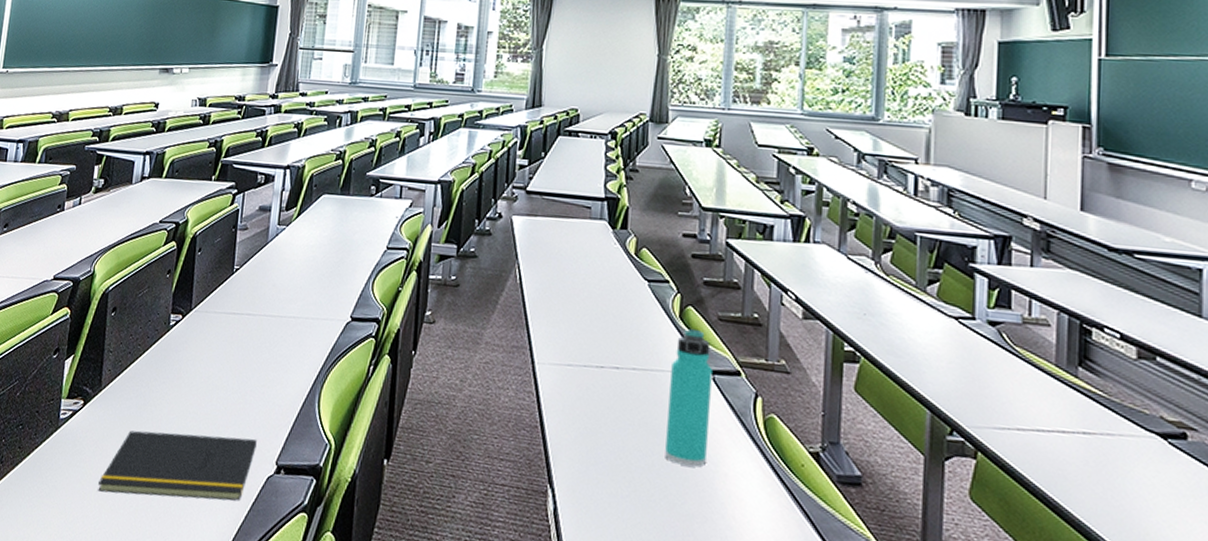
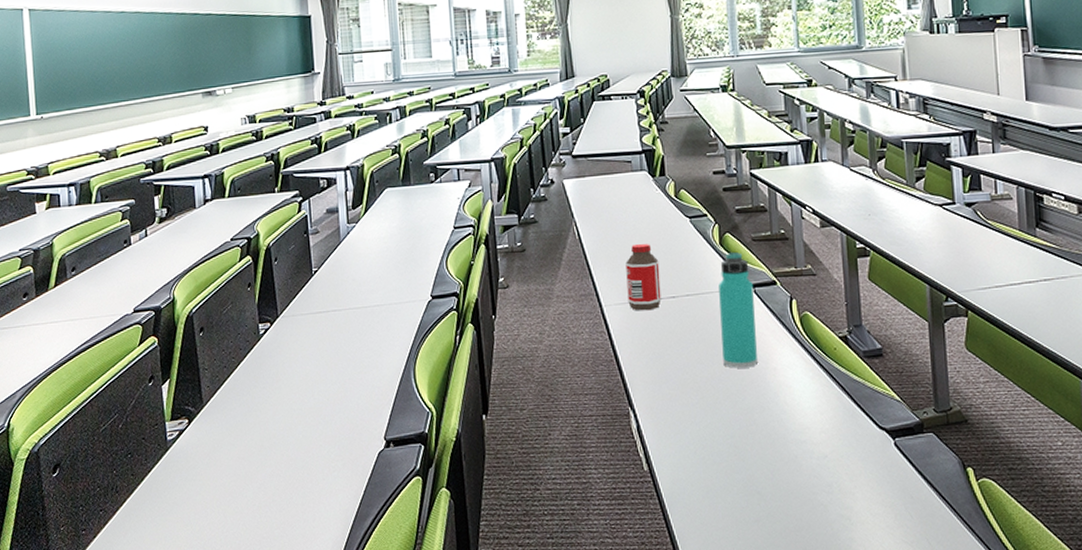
notepad: present [98,430,257,502] -> none [218,421,364,498]
bottle: none [564,300,607,379] -> present [626,244,661,311]

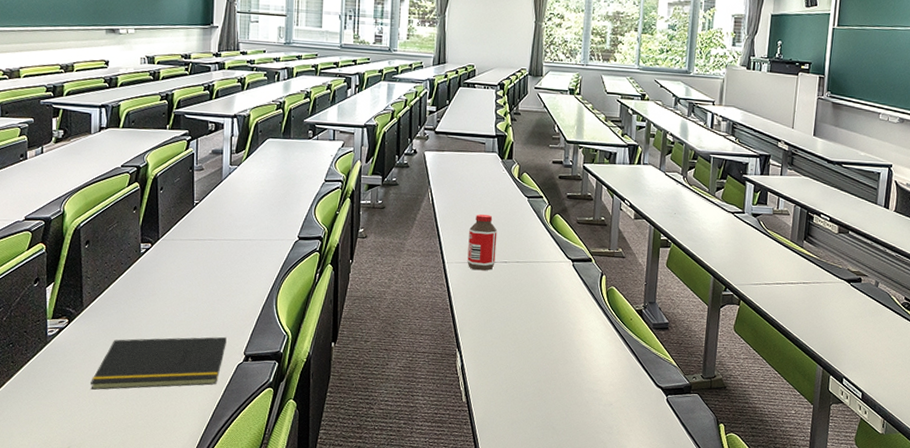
notepad: none [218,421,364,498] -> present [91,336,227,390]
thermos bottle: present [719,251,757,368] -> none [539,230,572,327]

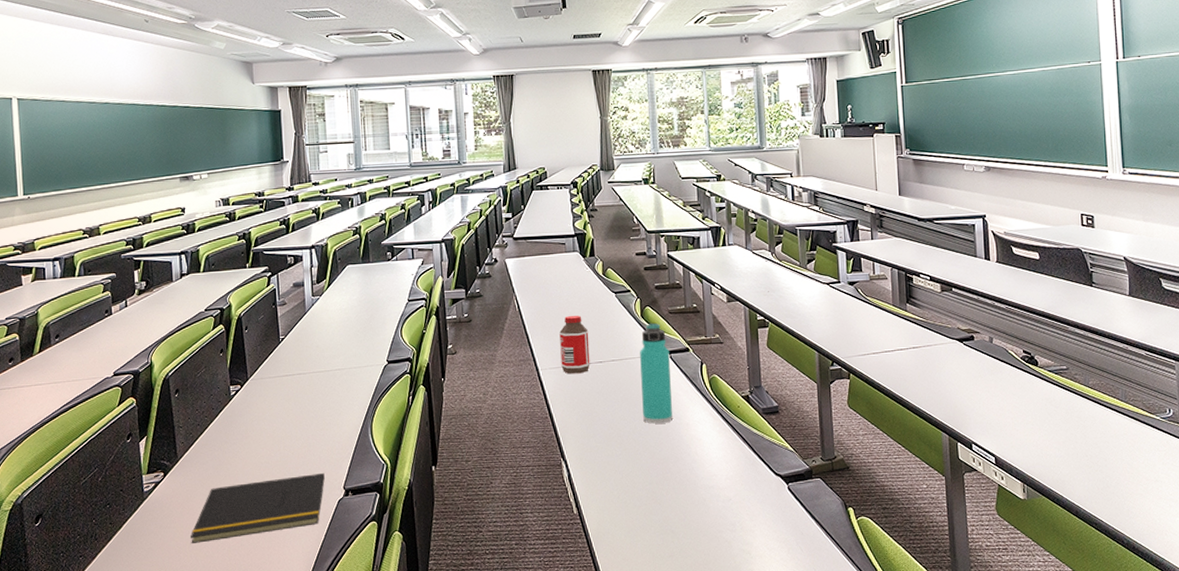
thermos bottle: none [539,230,572,327] -> present [640,322,672,424]

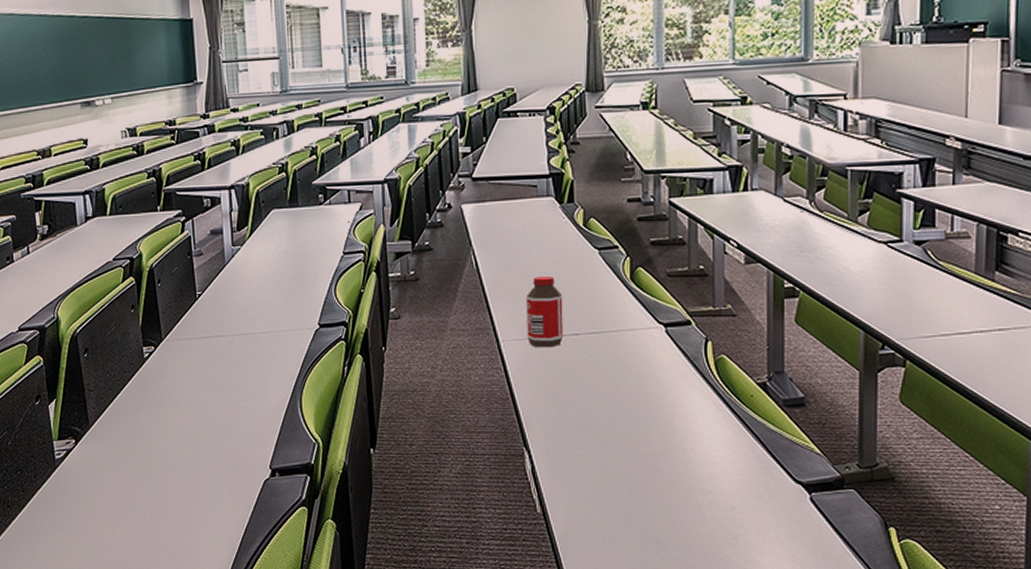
notepad: present [191,472,325,543] -> none [106,449,249,518]
thermos bottle: present [640,322,672,424] -> none [627,287,665,412]

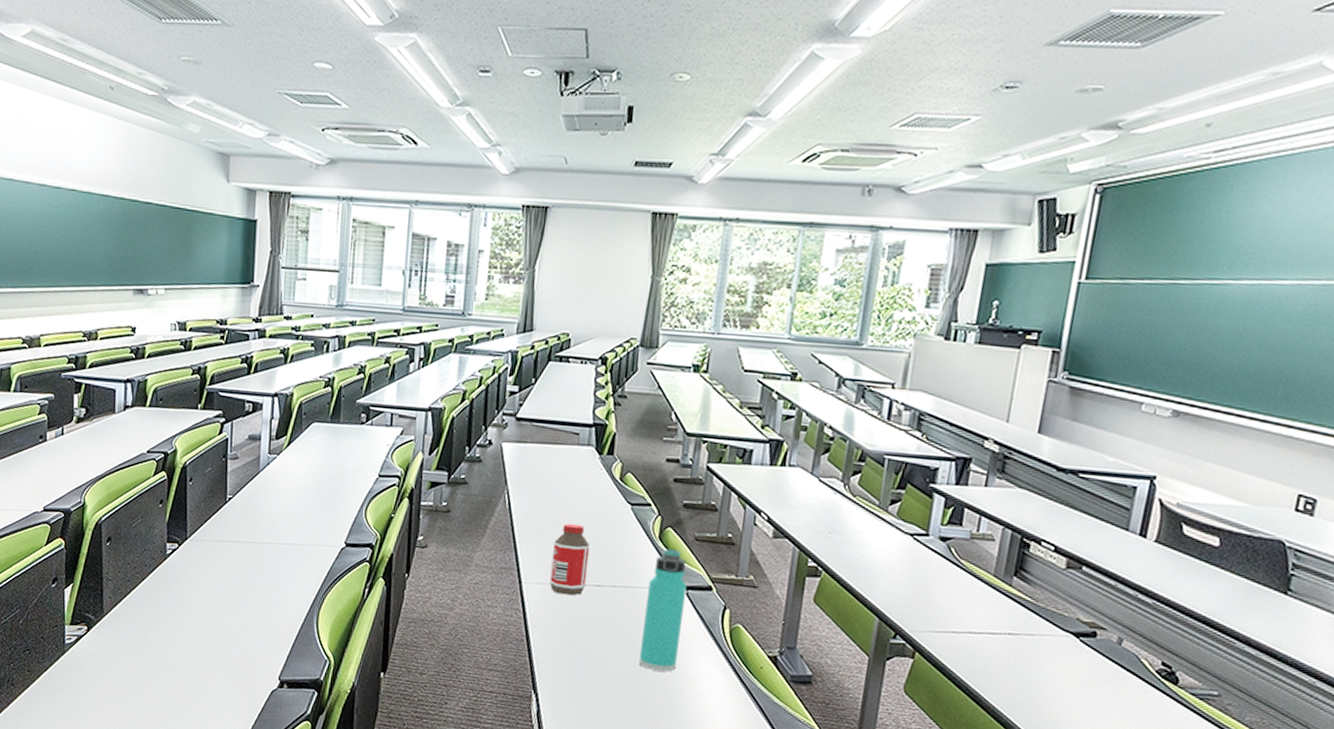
thermos bottle: none [627,287,665,412] -> present [639,548,687,672]

